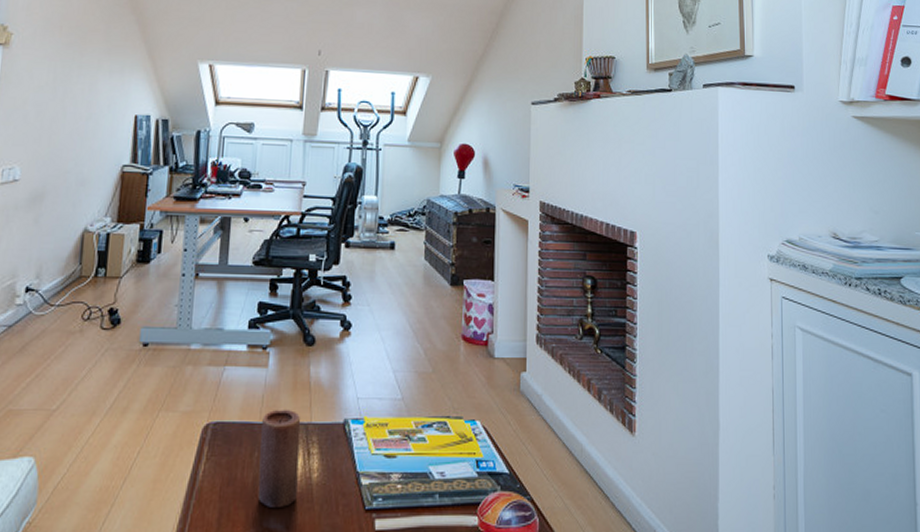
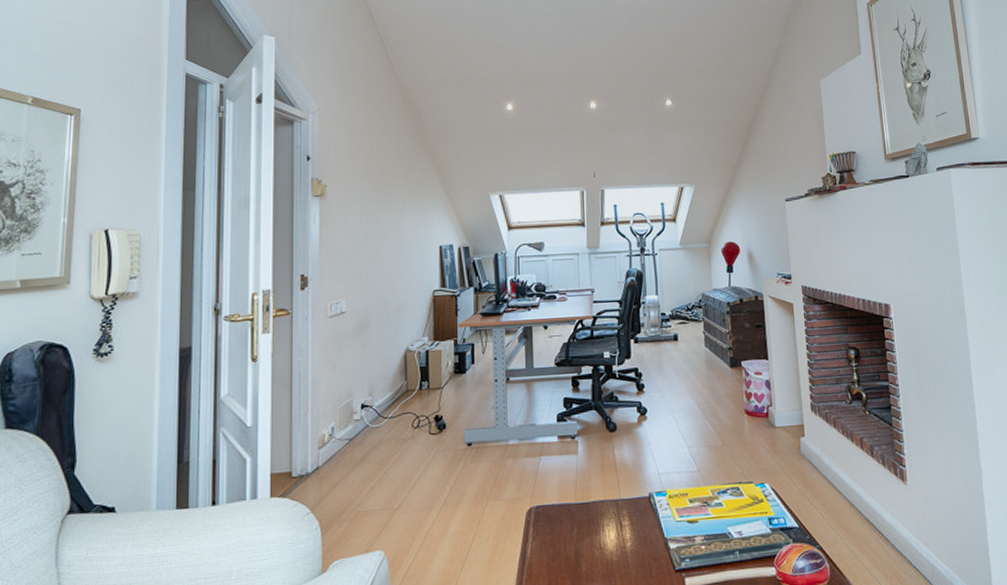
candle: present [257,409,301,509] -> none [578,488,615,577]

